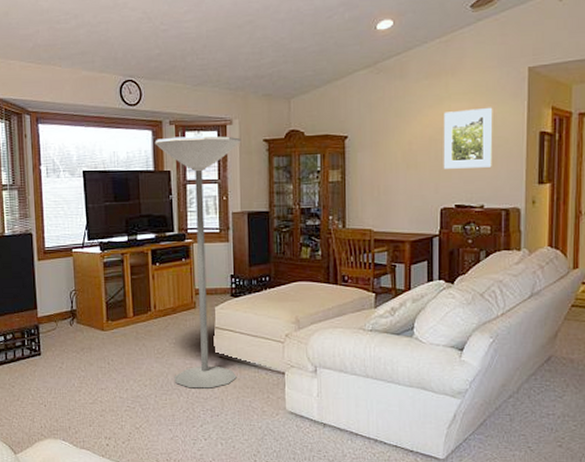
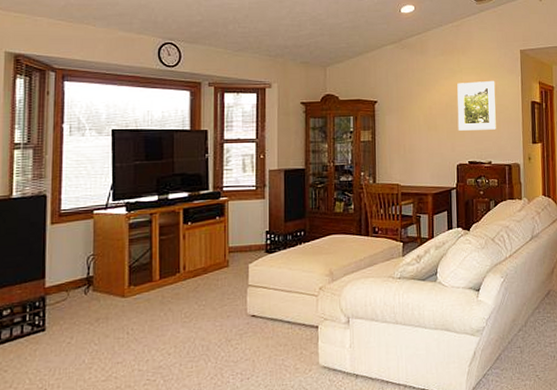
floor lamp: present [155,136,241,389] -> none [192,97,280,352]

